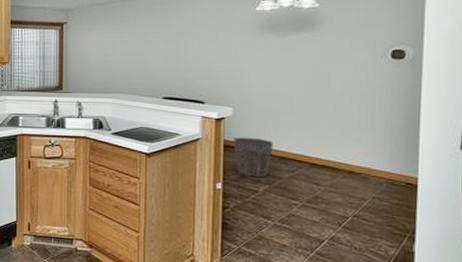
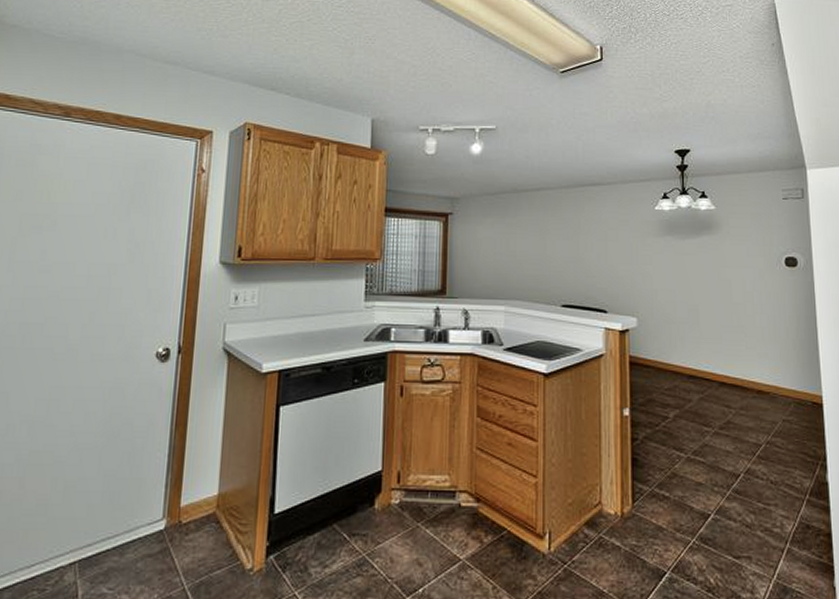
waste bin: present [233,137,273,178] -> none [639,352,681,401]

